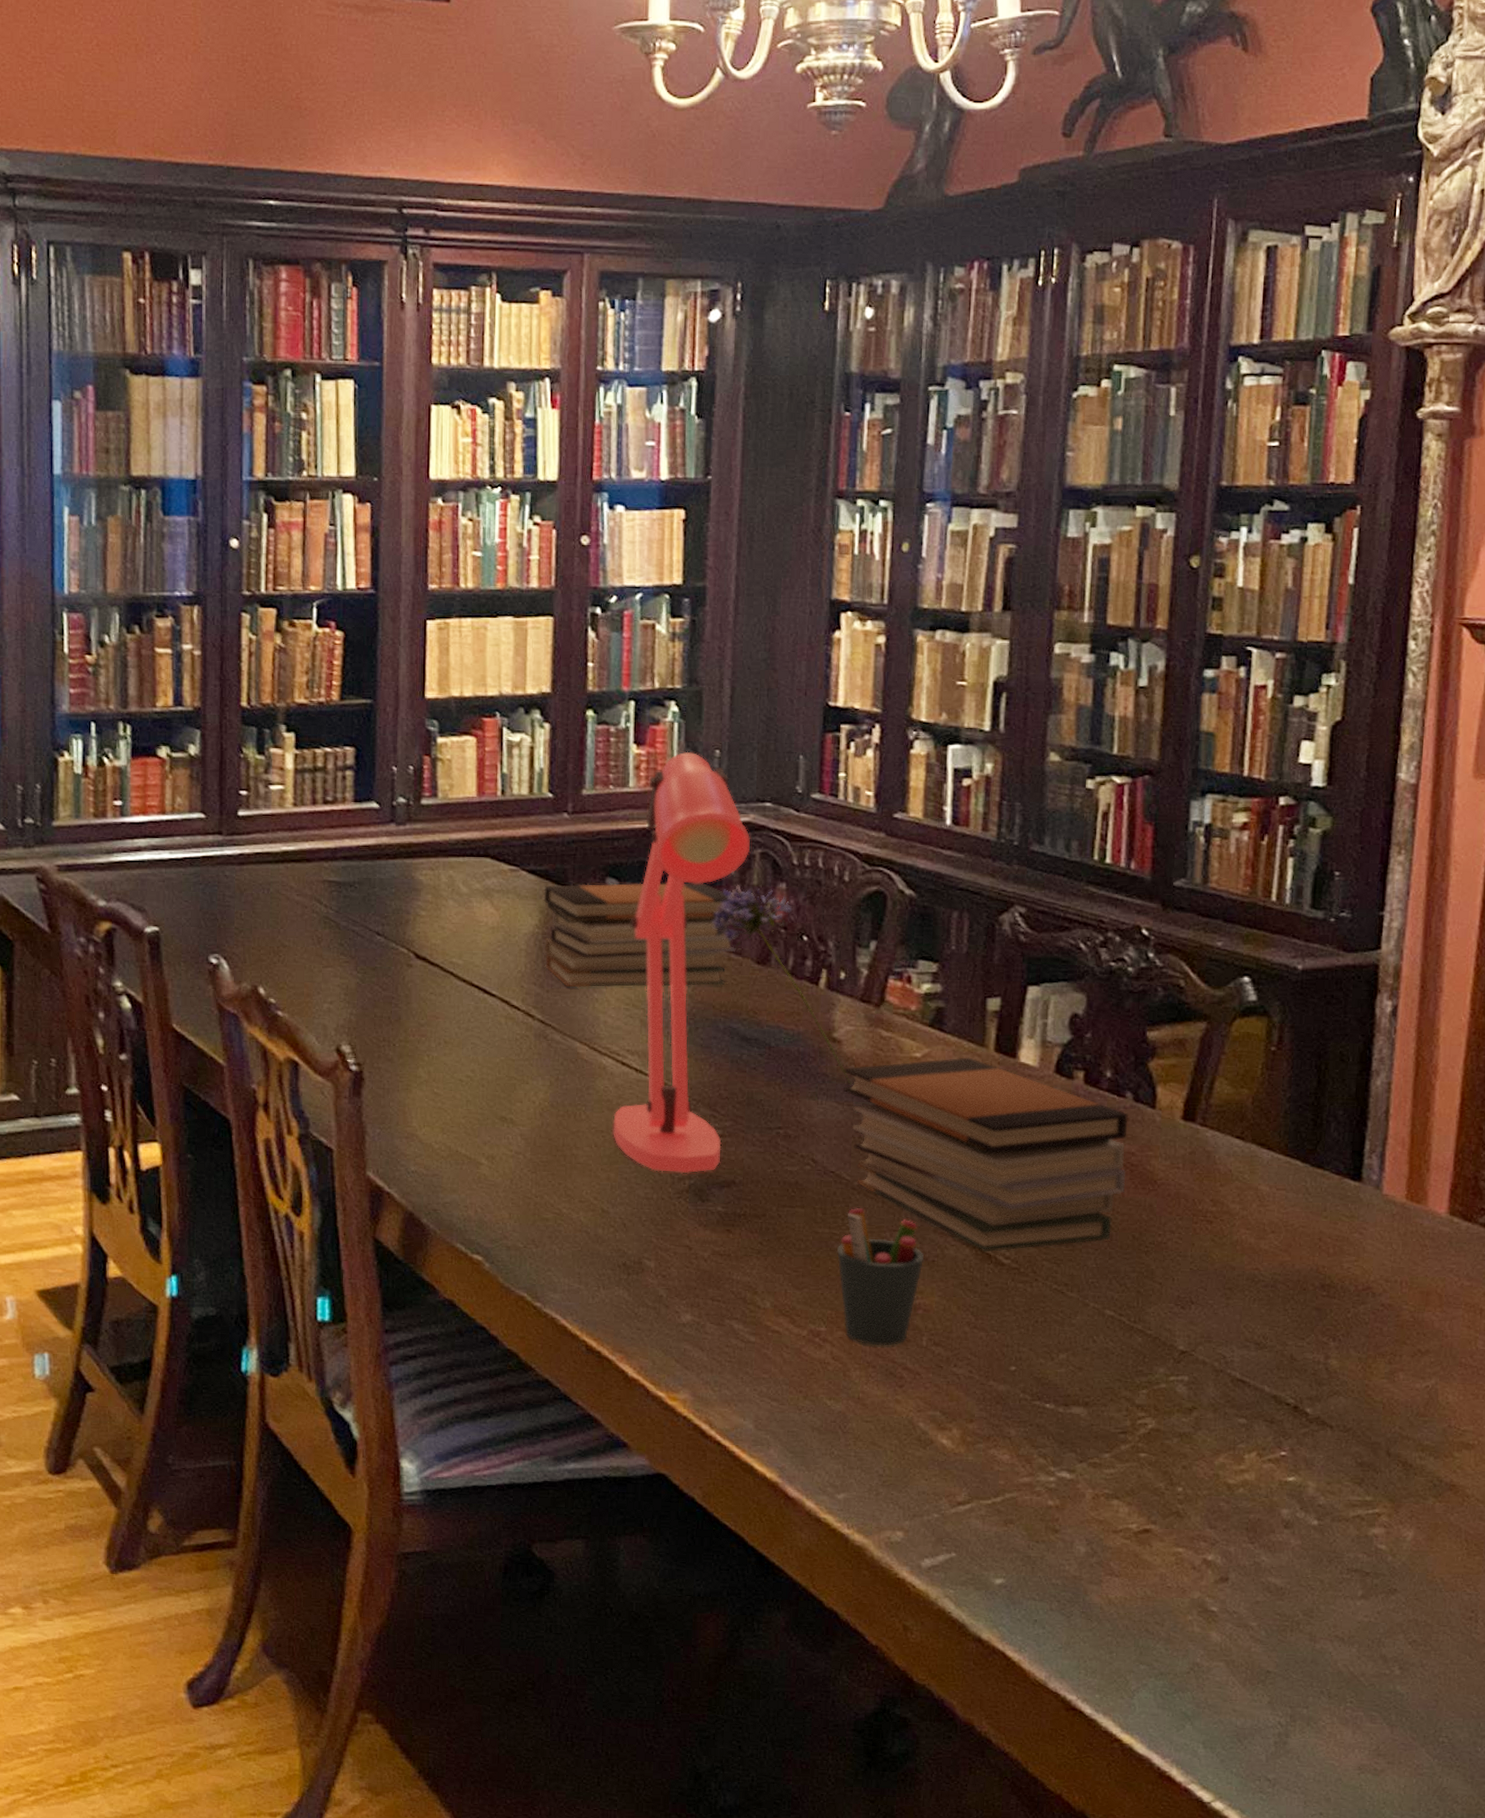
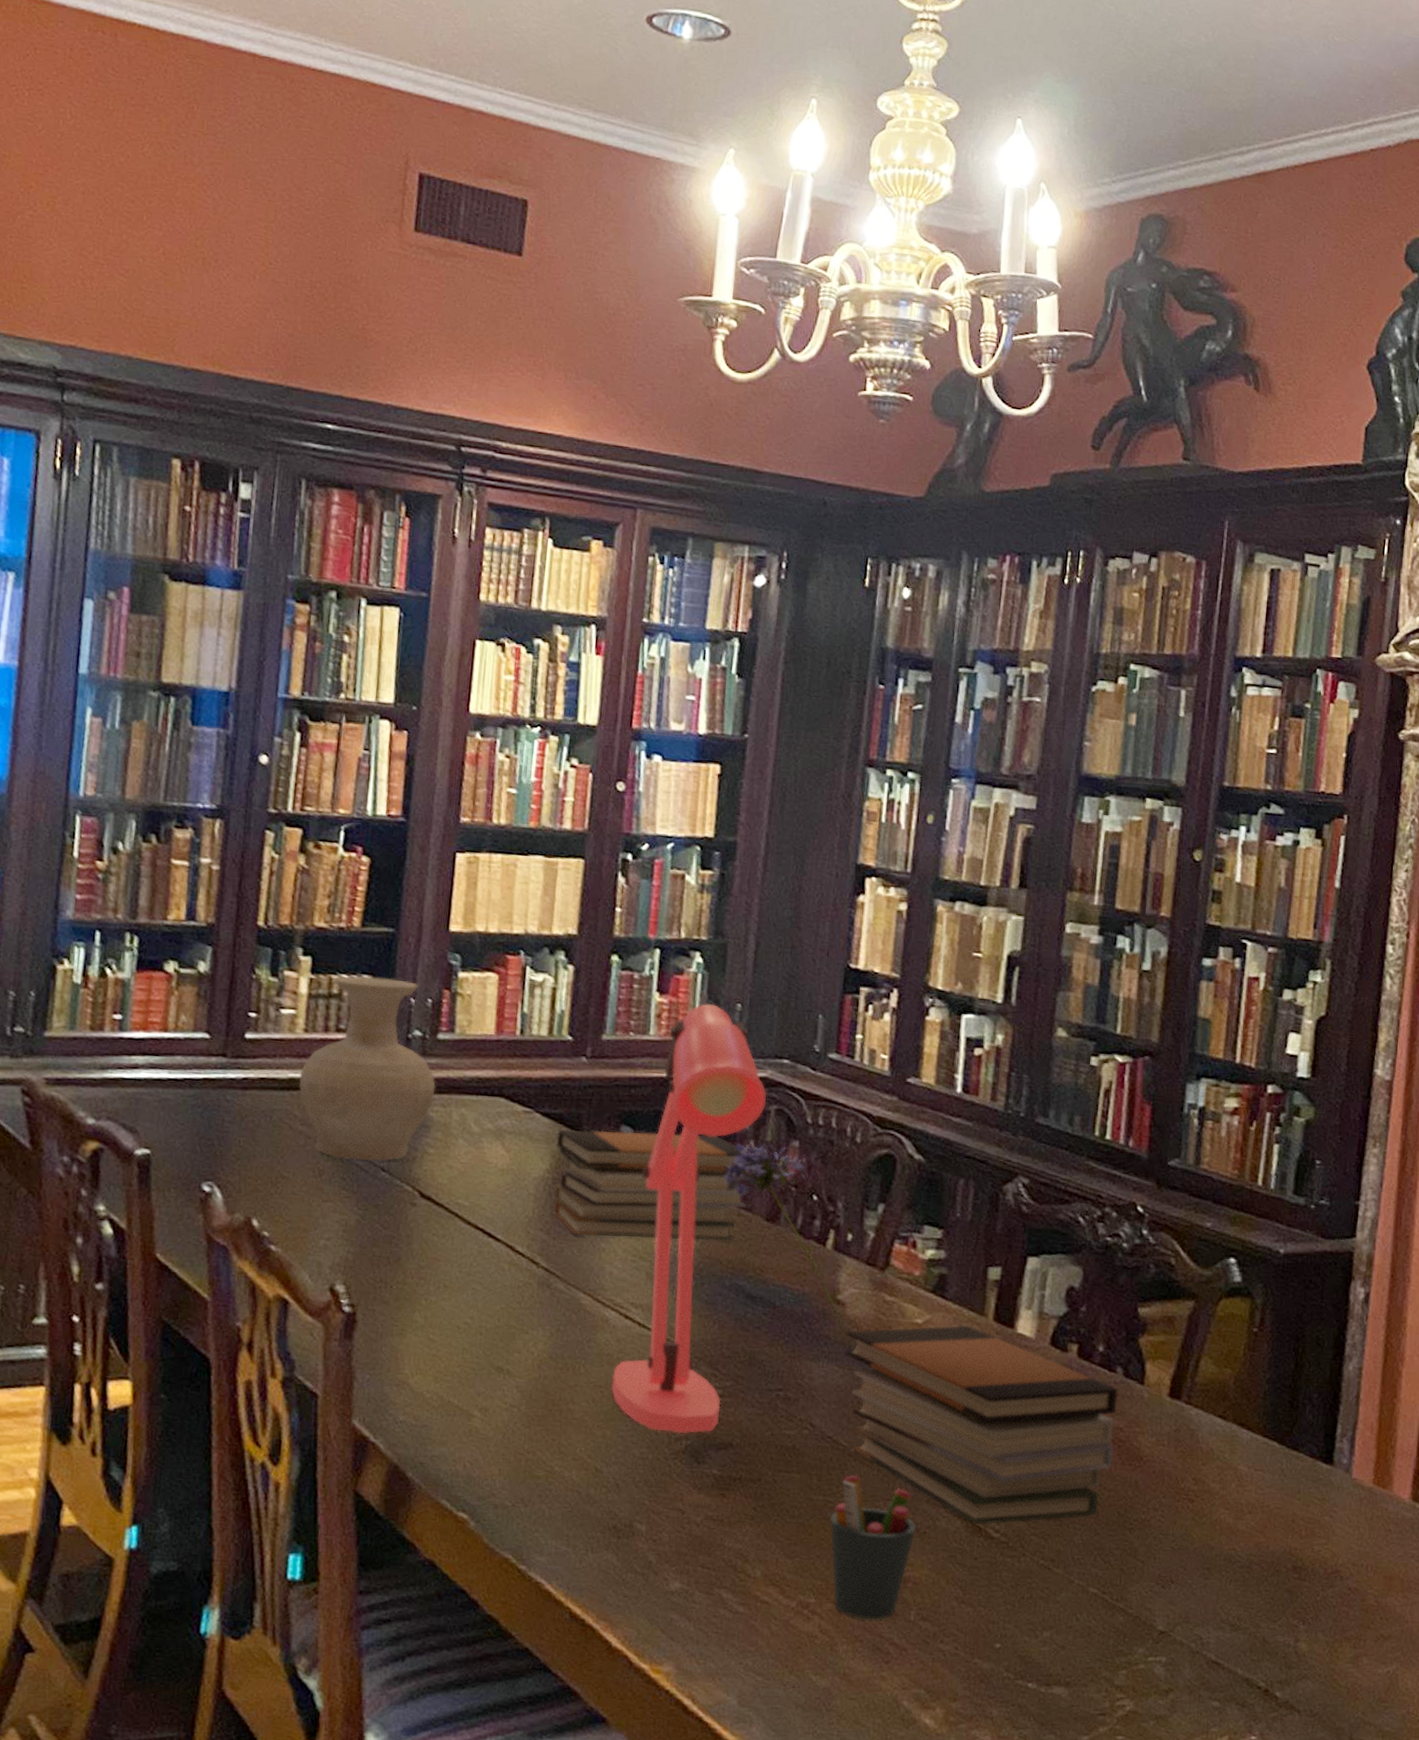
vase: none [292,748,423,927] -> present [299,975,436,1161]

